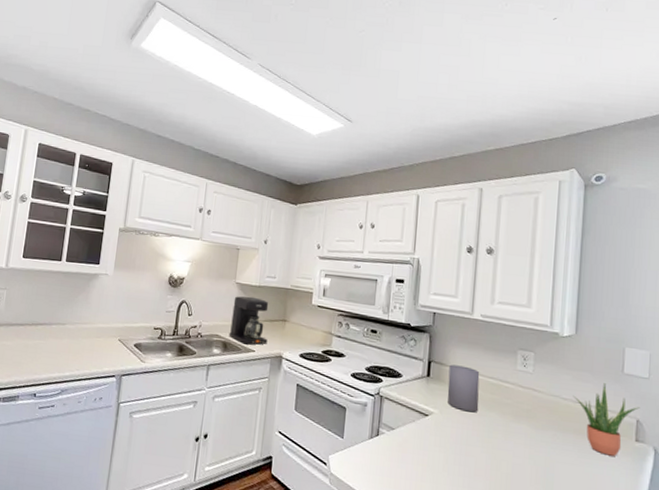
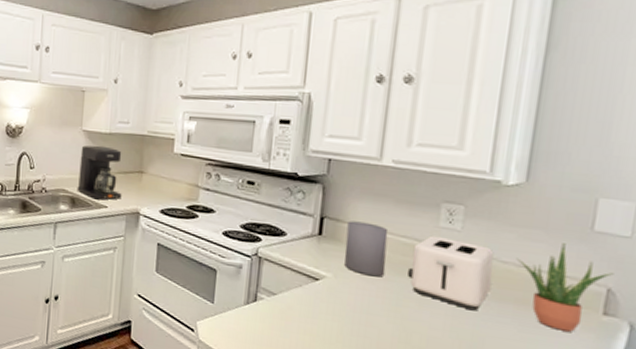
toaster: none [496,377,557,441] -> present [408,235,494,311]

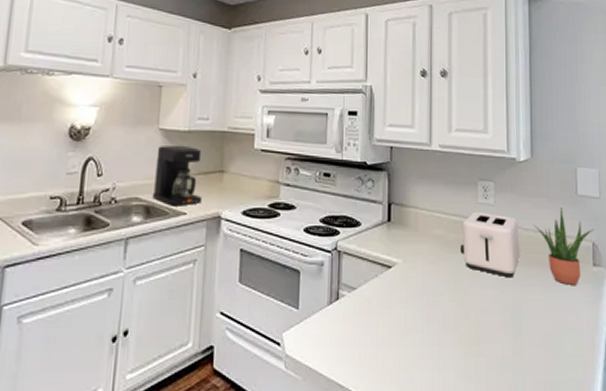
canister: present [344,221,389,277] -> none [410,205,443,257]

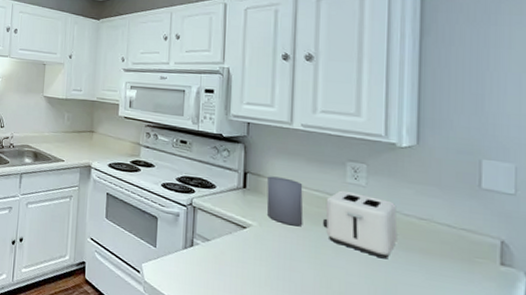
coffee maker: present [152,145,202,206] -> none [39,109,76,155]
canister: none [410,205,443,257] -> present [266,176,304,227]
potted plant: present [533,207,594,285] -> none [417,199,505,281]

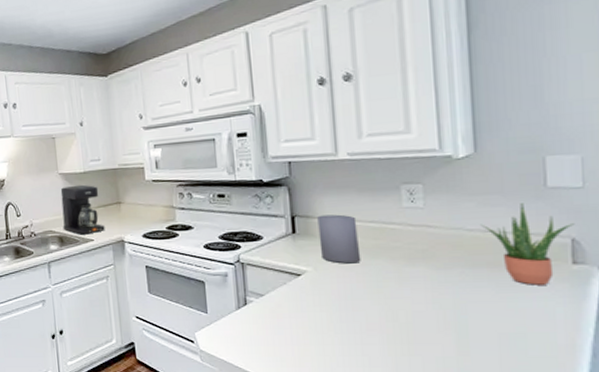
coffee maker: none [39,109,76,155] -> present [60,184,105,235]
toaster: present [323,190,398,259] -> none [382,216,463,281]
potted plant: none [417,199,505,281] -> present [480,203,575,285]

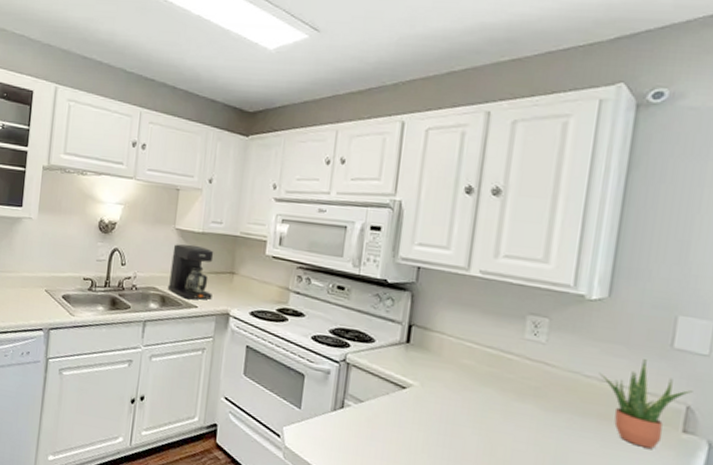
canister: present [317,214,361,264] -> none [431,329,475,388]

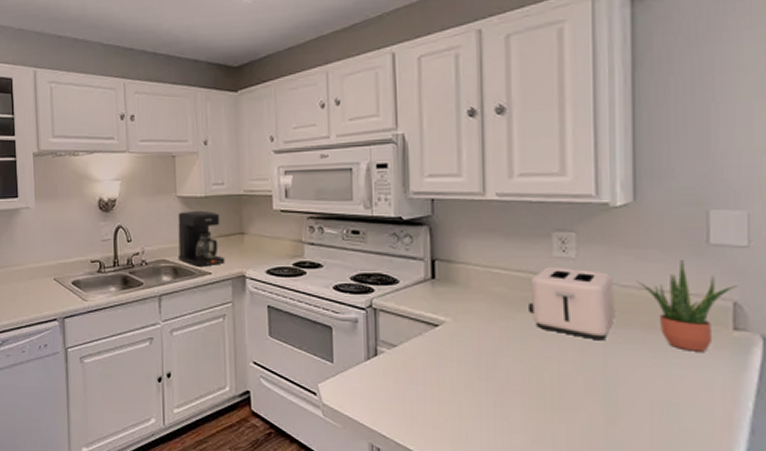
toaster: none [493,347,578,425] -> present [529,267,615,341]

